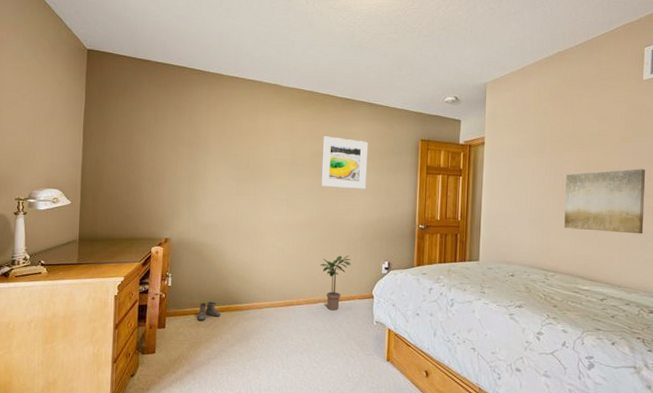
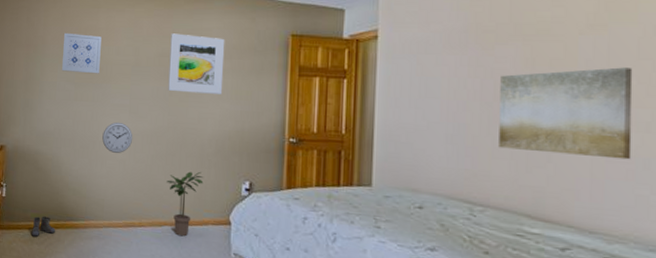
wall art: none [224,133,261,171] -> present [62,32,102,74]
wall clock: none [263,214,291,242] -> present [102,122,133,153]

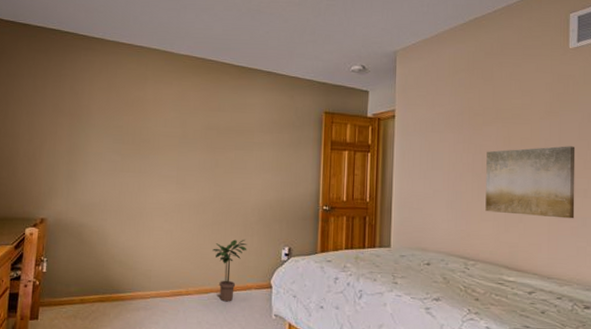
boots: present [30,216,55,238] -> none [74,290,101,313]
wall art: present [62,32,102,74] -> none [108,103,149,145]
wall clock: present [102,122,133,153] -> none [149,192,180,224]
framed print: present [168,33,225,94] -> none [214,107,267,166]

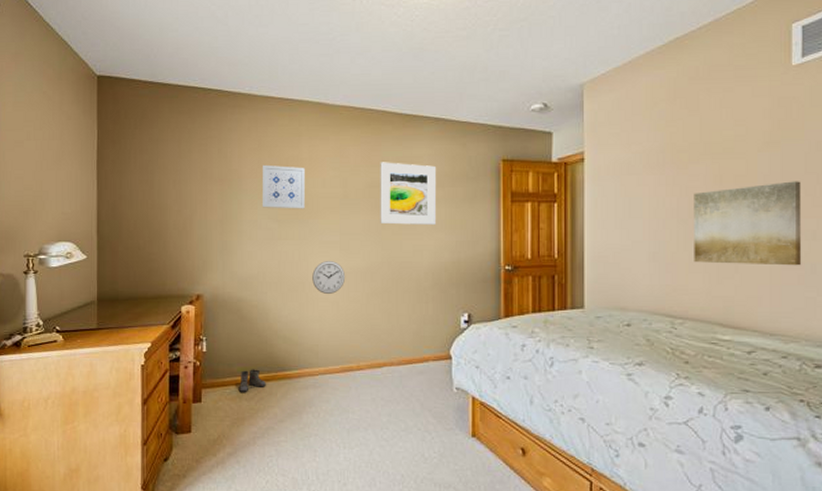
boots: none [74,290,101,313] -> present [238,369,266,393]
wall art: none [108,103,149,145] -> present [263,164,305,209]
wall clock: none [149,192,180,224] -> present [312,260,346,294]
potted plant: present [212,239,248,302] -> none [384,306,422,376]
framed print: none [214,107,267,166] -> present [380,162,437,225]

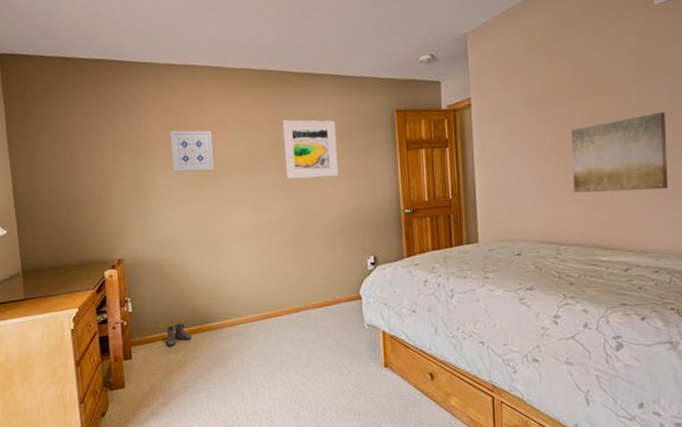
wall clock: present [312,260,346,294] -> none [226,217,258,249]

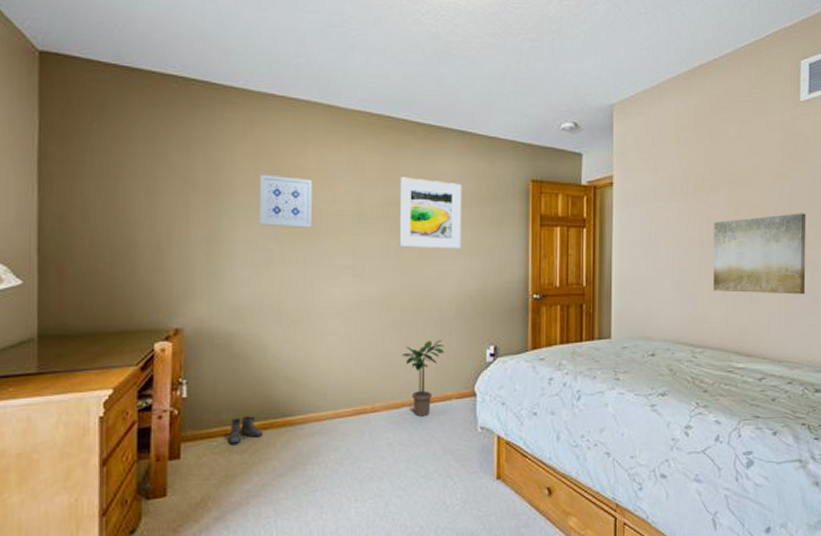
potted plant: none [296,253,332,318] -> present [402,339,445,417]

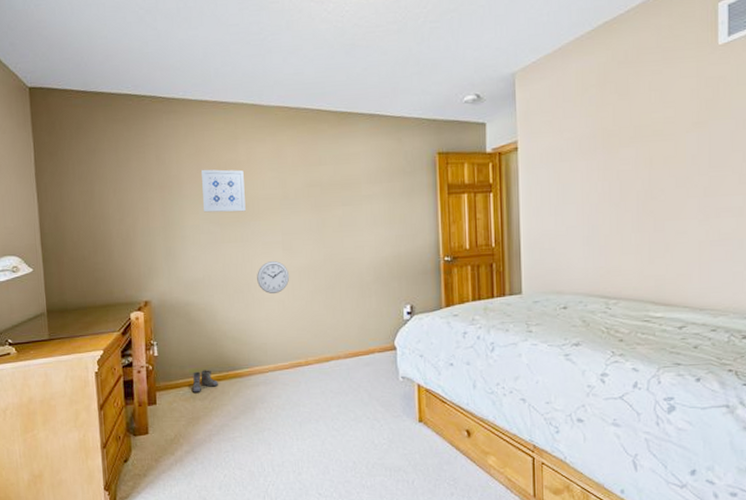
wall clock: none [320,287,359,326] -> present [257,260,290,294]
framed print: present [399,177,462,249] -> none [317,160,376,223]
potted plant: present [402,339,445,417] -> none [329,301,366,369]
wall art: present [713,213,806,295] -> none [625,159,729,244]

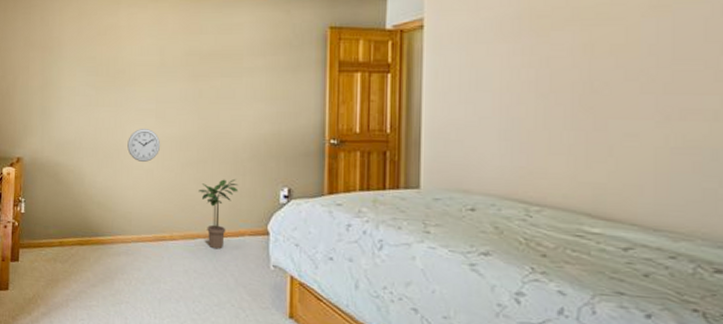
boots: present [191,370,218,394] -> none [53,232,80,256]
wall art: present [201,169,246,213] -> none [81,32,123,77]
potted plant: none [329,301,366,369] -> present [198,178,239,249]

